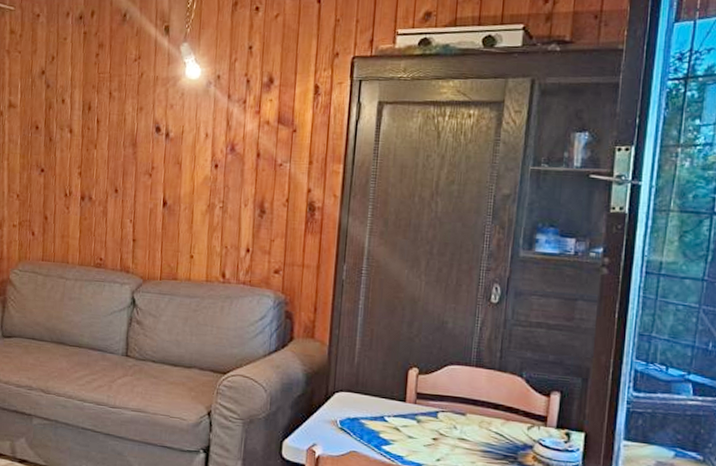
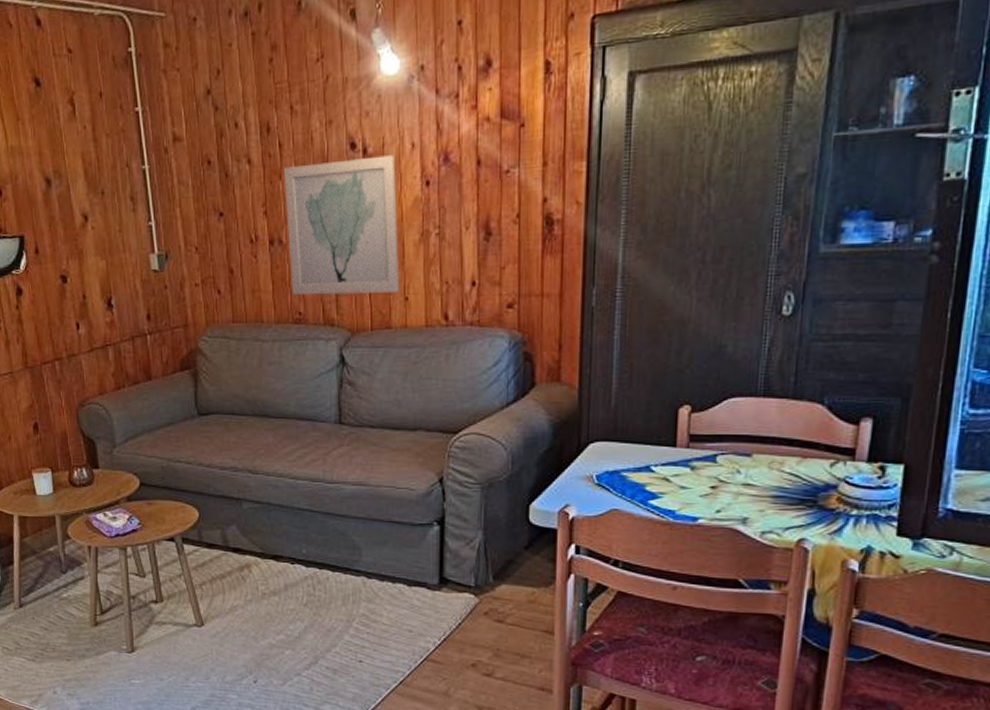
wall art: none [95,139,191,251] -> present [283,155,400,296]

